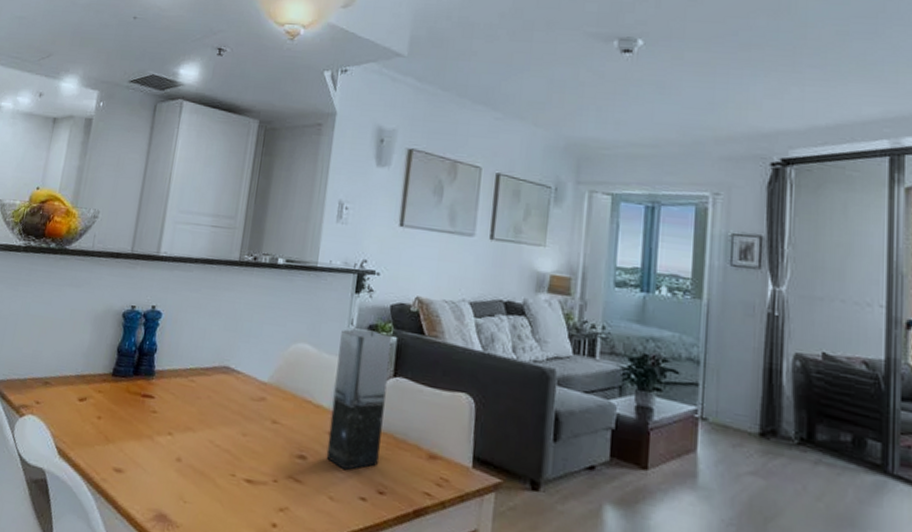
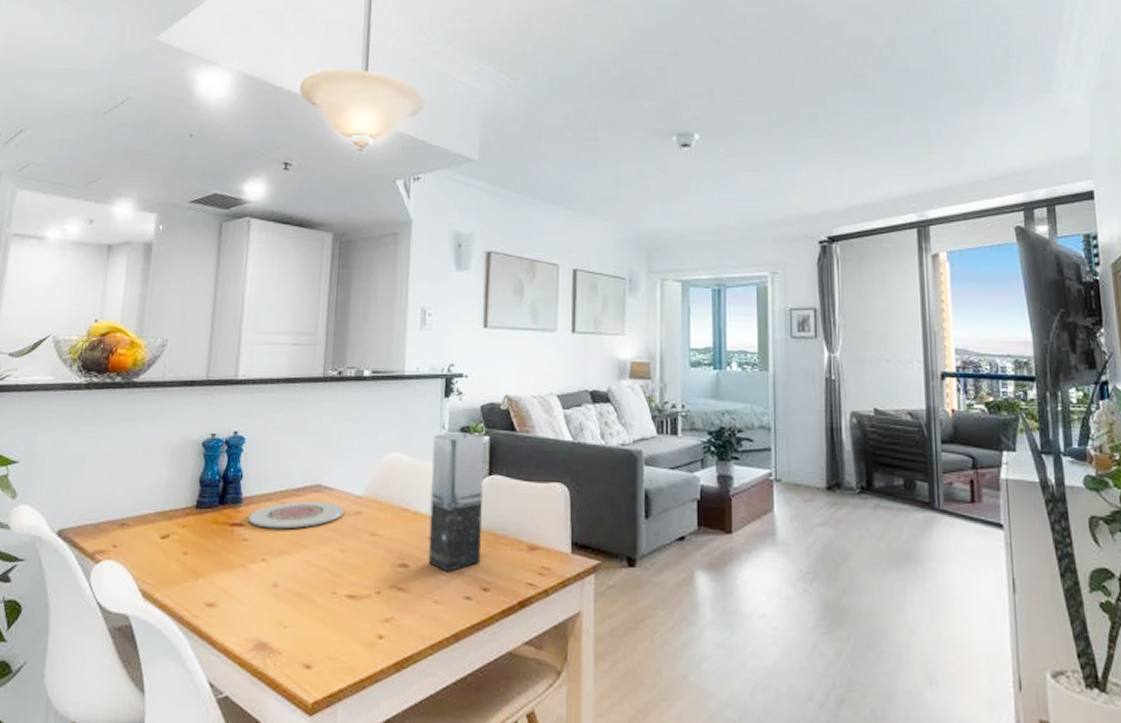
plate: none [159,380,249,408] -> present [249,501,345,529]

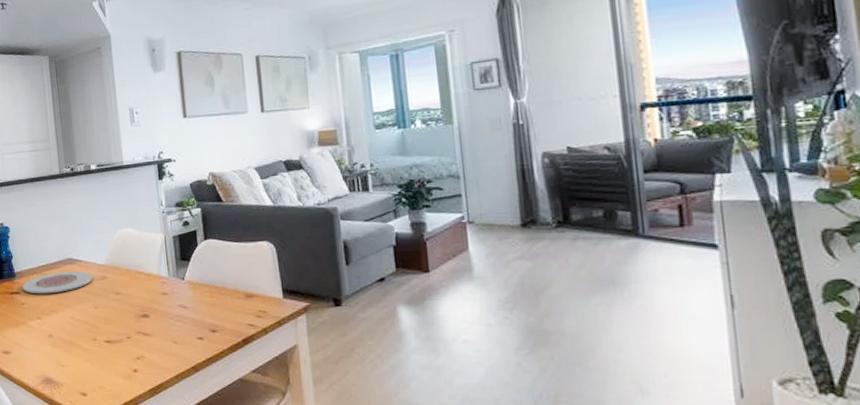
vase: present [428,432,485,573] -> none [155,207,206,320]

